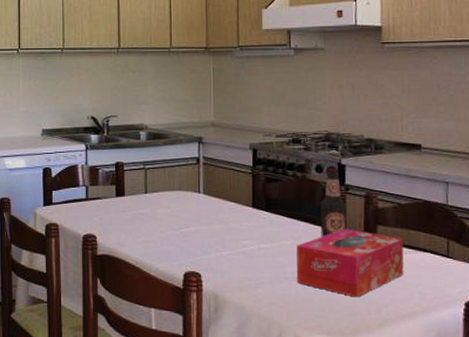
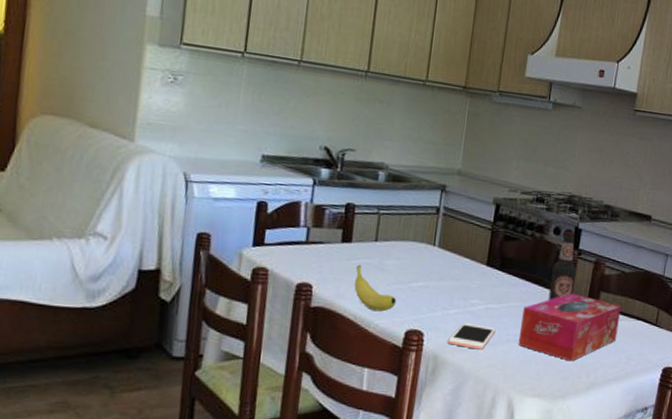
fruit: none [131,215,172,256] -> present [354,264,397,312]
cell phone: none [226,263,271,289] -> present [448,322,496,350]

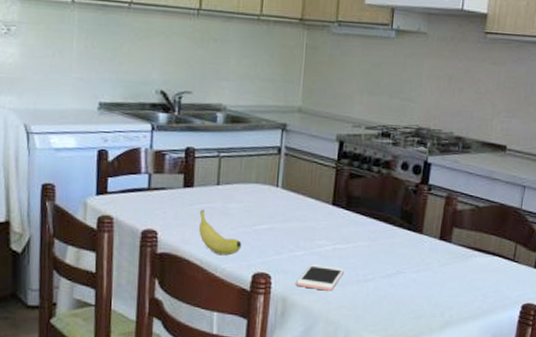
tissue box: present [518,293,622,362] -> none [368,230,476,301]
bottle: present [548,230,577,301] -> none [397,165,427,240]

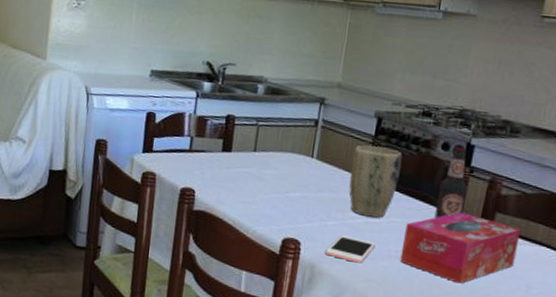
fruit: present [198,209,242,256] -> none [233,173,274,219]
plant pot: none [315,170,365,243] -> present [349,145,402,218]
tissue box: none [368,230,476,301] -> present [400,212,521,284]
bottle: none [397,165,427,240] -> present [434,146,468,219]

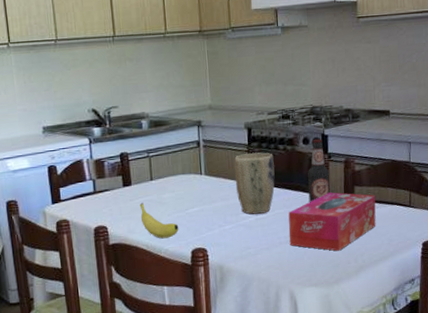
fruit: none [233,173,274,219] -> present [139,202,179,239]
cell phone: present [325,235,376,264] -> none [229,234,268,255]

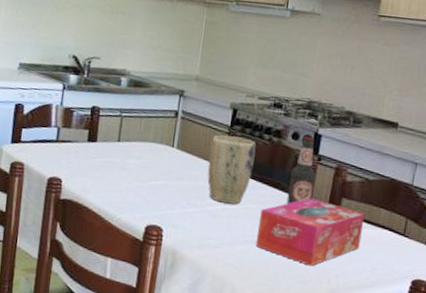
fruit: present [139,202,179,239] -> none [98,162,138,207]

